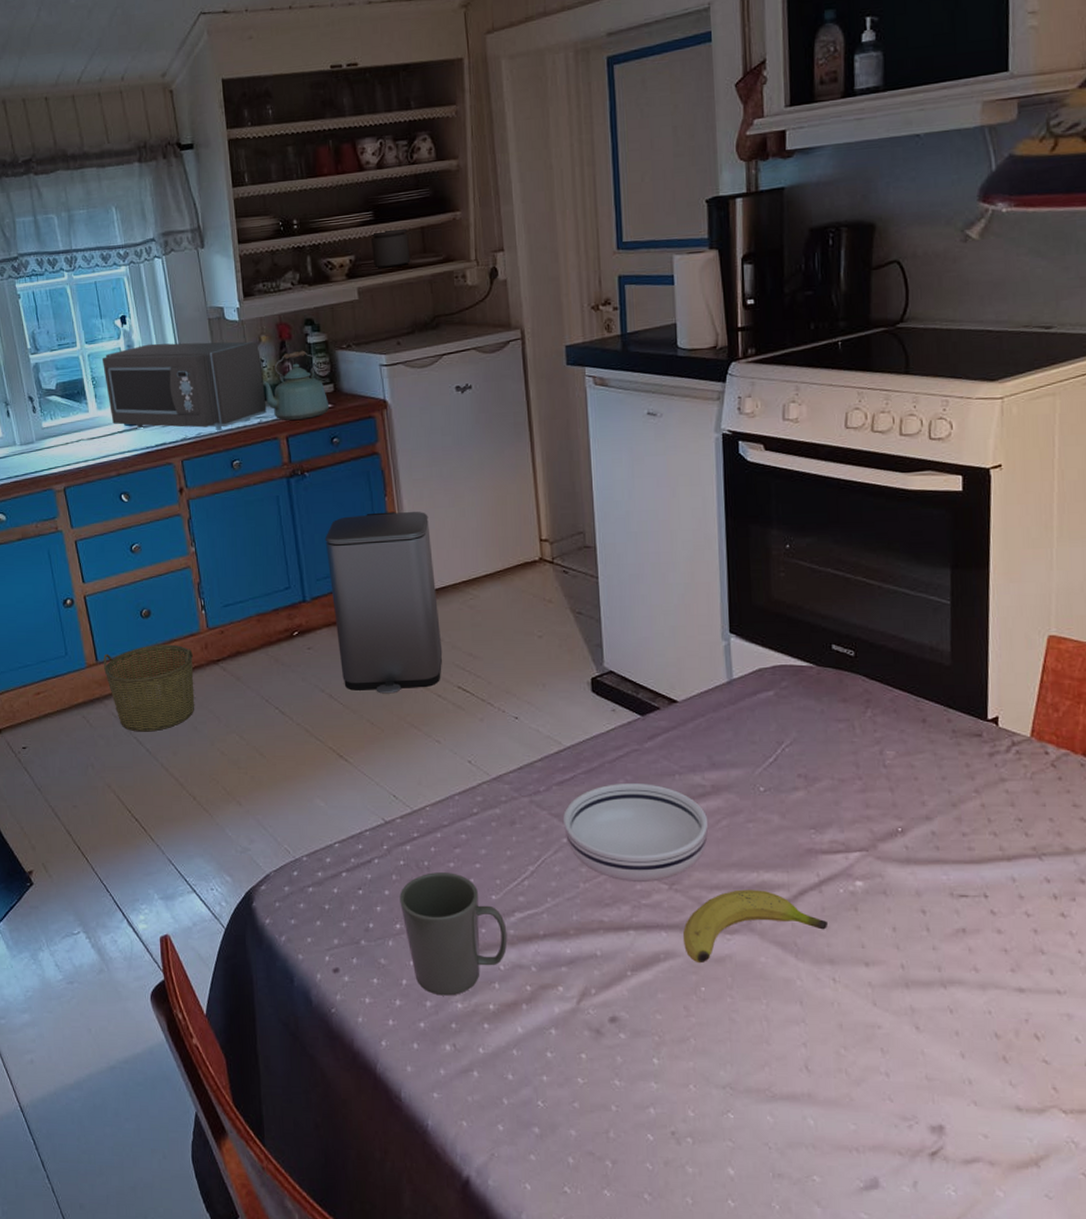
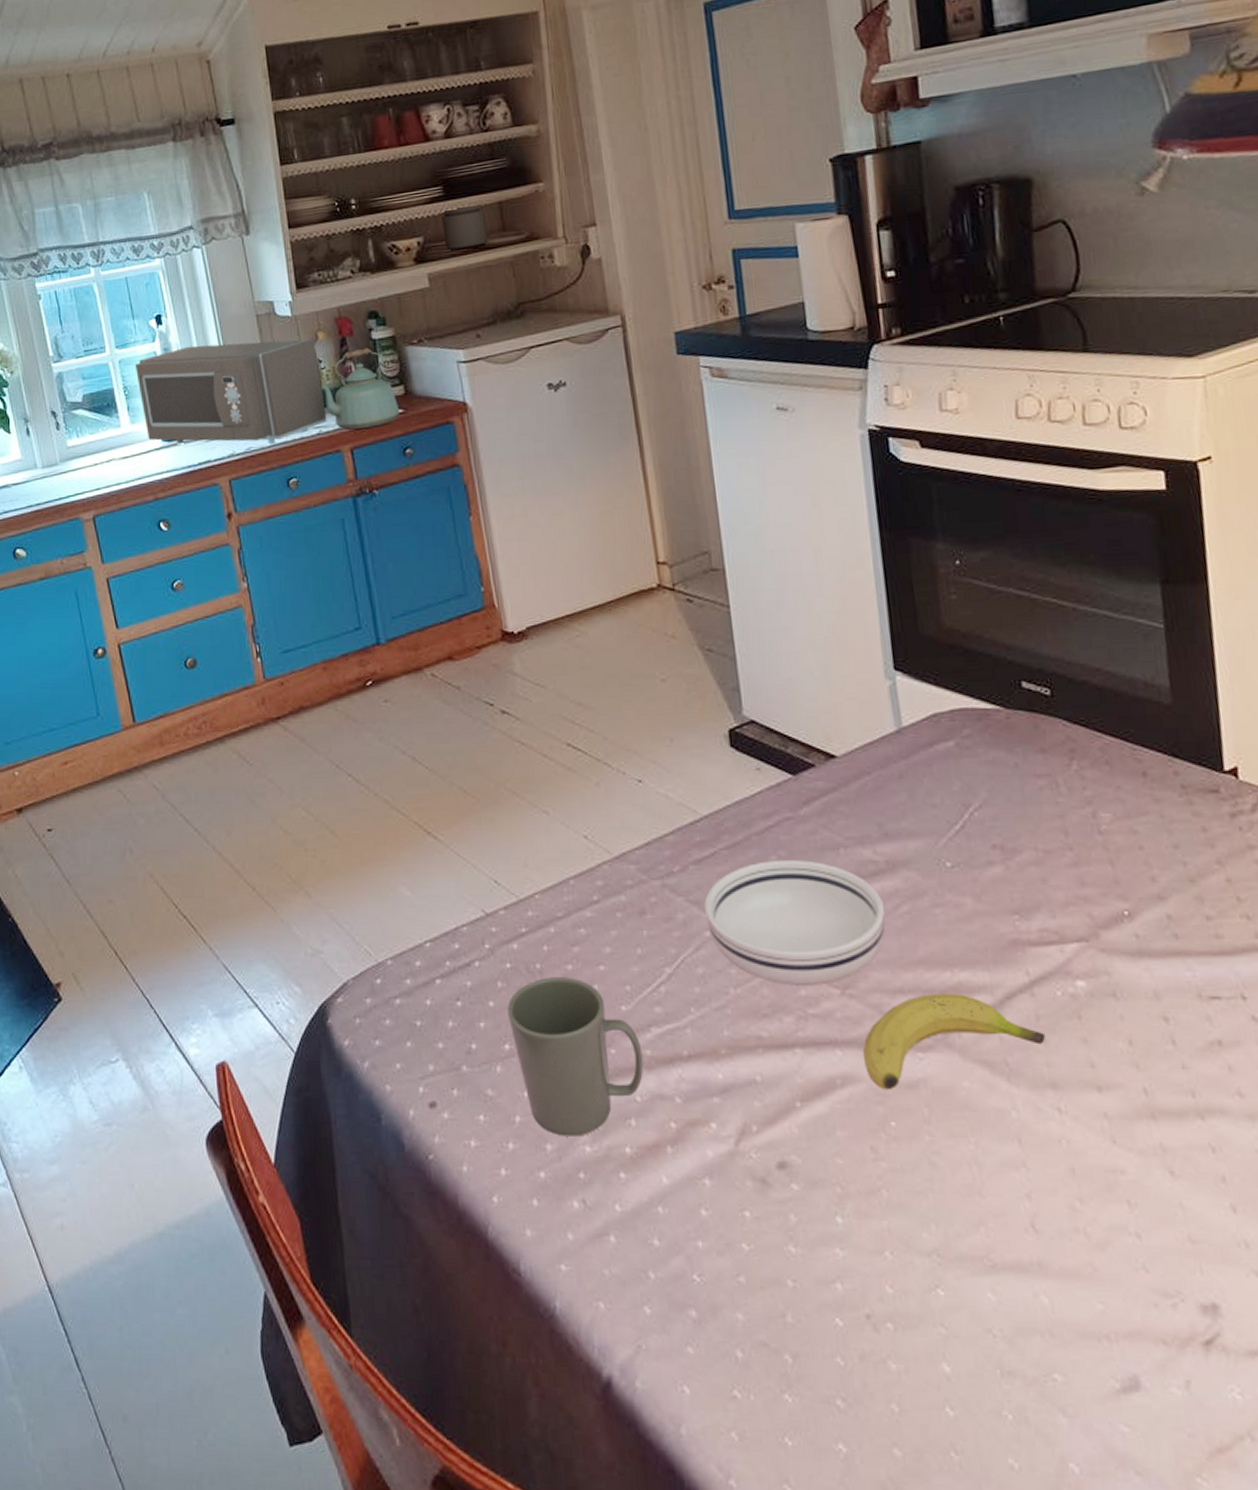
basket: present [104,644,195,732] -> none [142,700,252,808]
pedal bin: present [325,511,443,694] -> none [400,532,547,755]

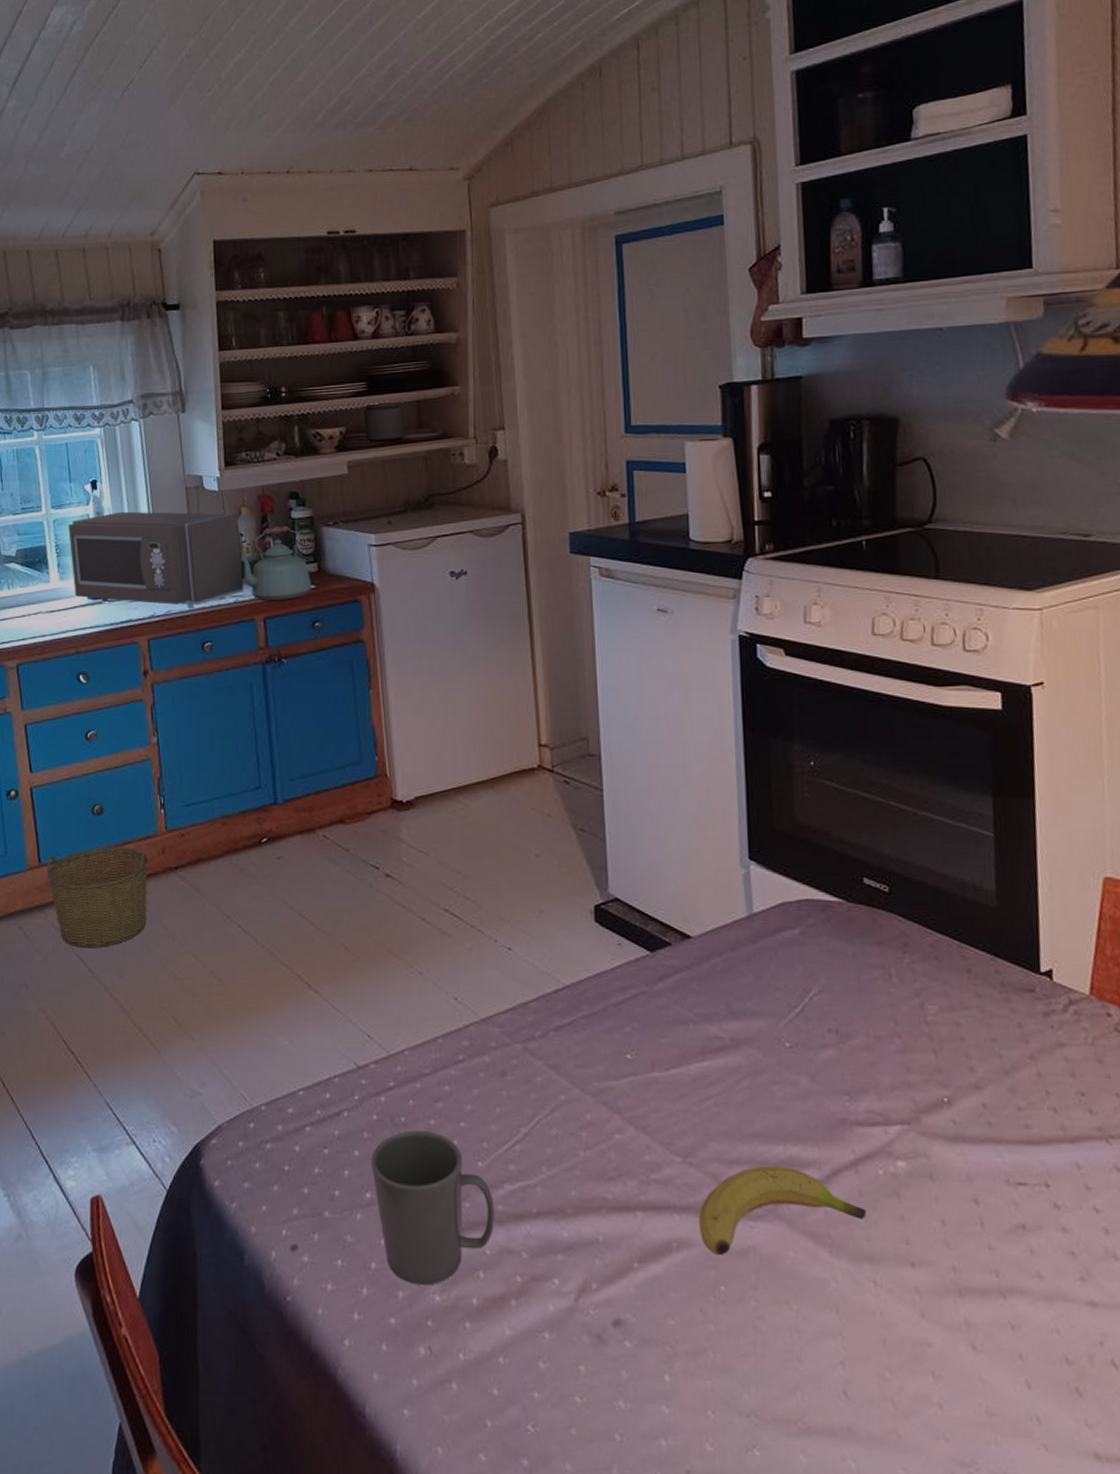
basket: none [142,700,252,808] -> present [47,847,148,948]
bowl: present [704,859,886,985] -> none [561,1030,727,1152]

